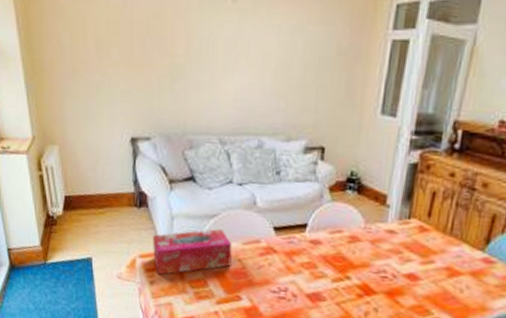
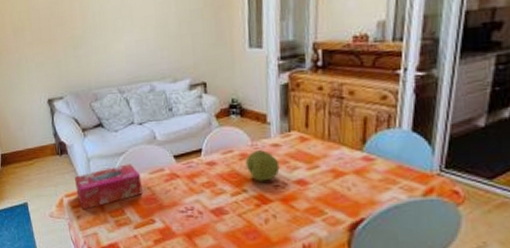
fruit: none [354,234,392,270] -> present [245,150,280,181]

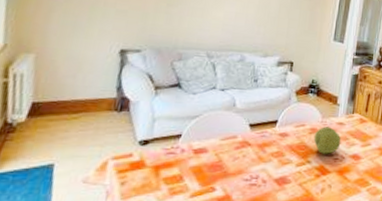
tissue box: present [75,164,143,210] -> none [127,128,211,175]

